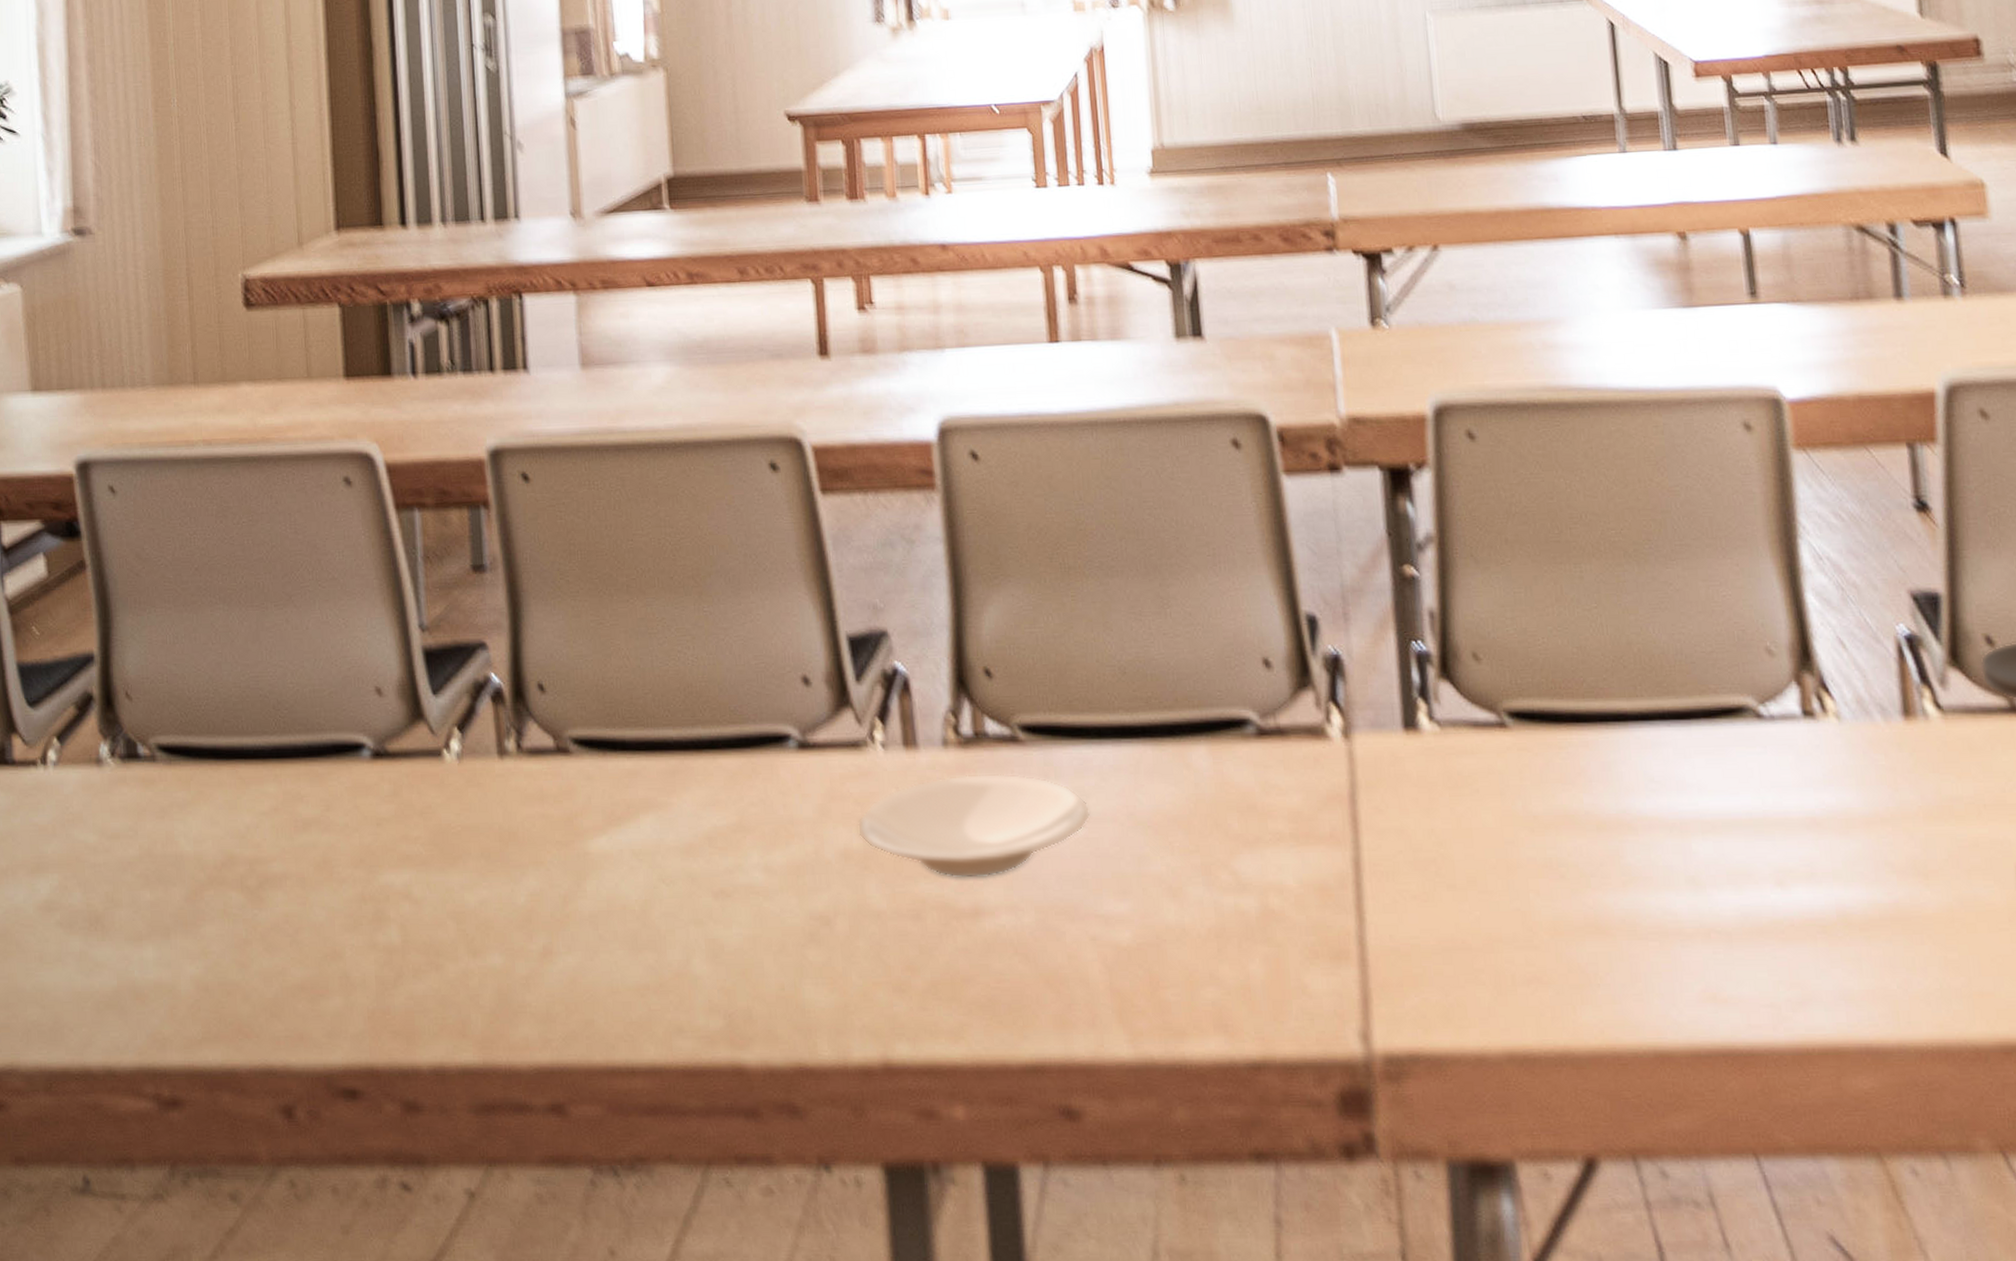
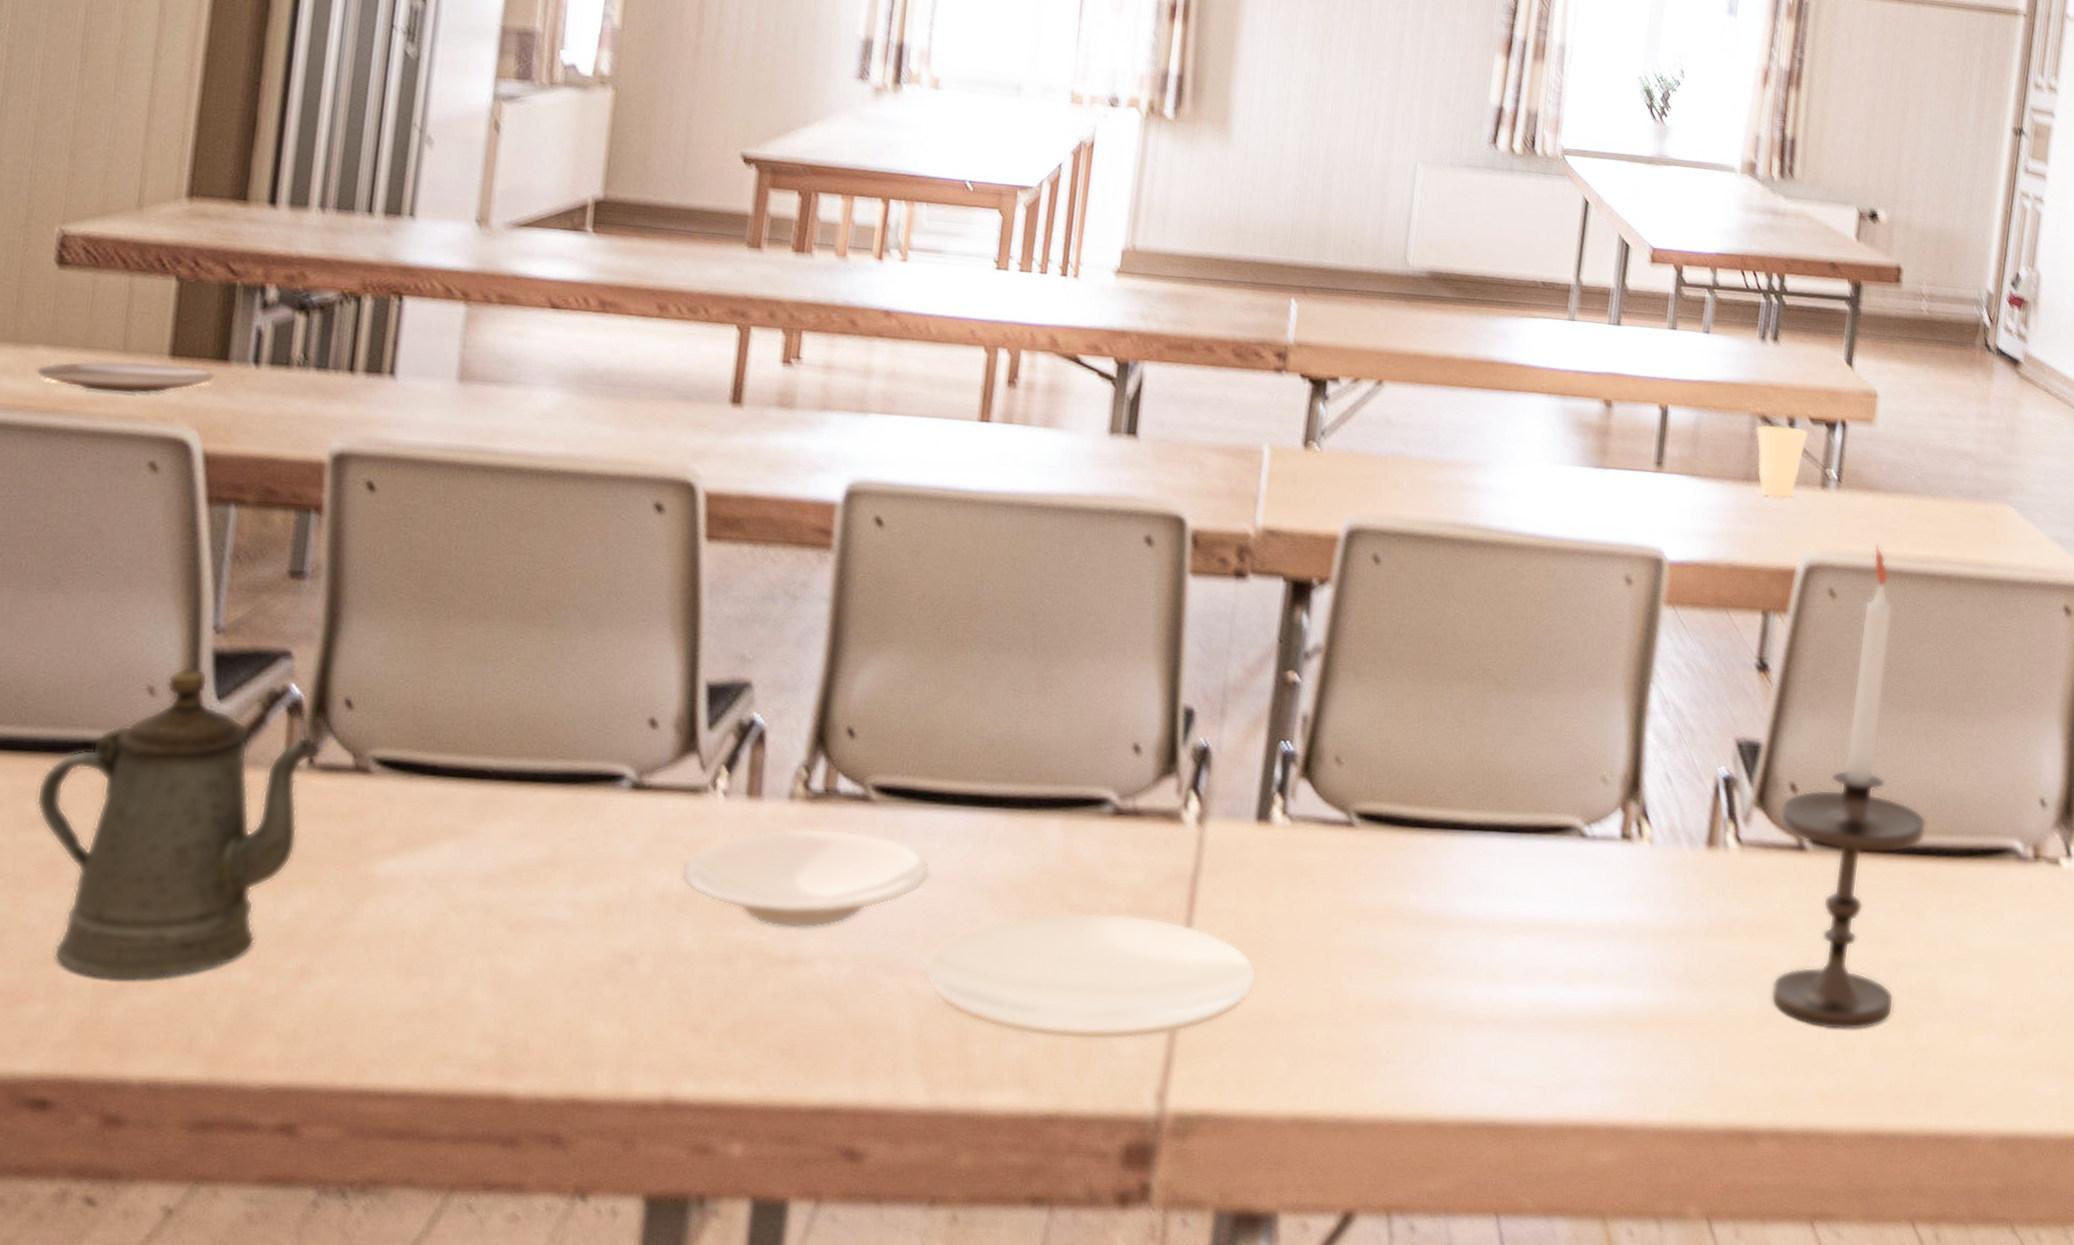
plate: none [244,385,383,417] -> present [36,361,214,393]
coffee pot: none [303,664,525,969] -> present [36,665,321,980]
plate: none [1104,840,1439,979] -> present [925,912,1257,1040]
cup: none [1853,233,1916,315] -> present [1756,424,1809,499]

